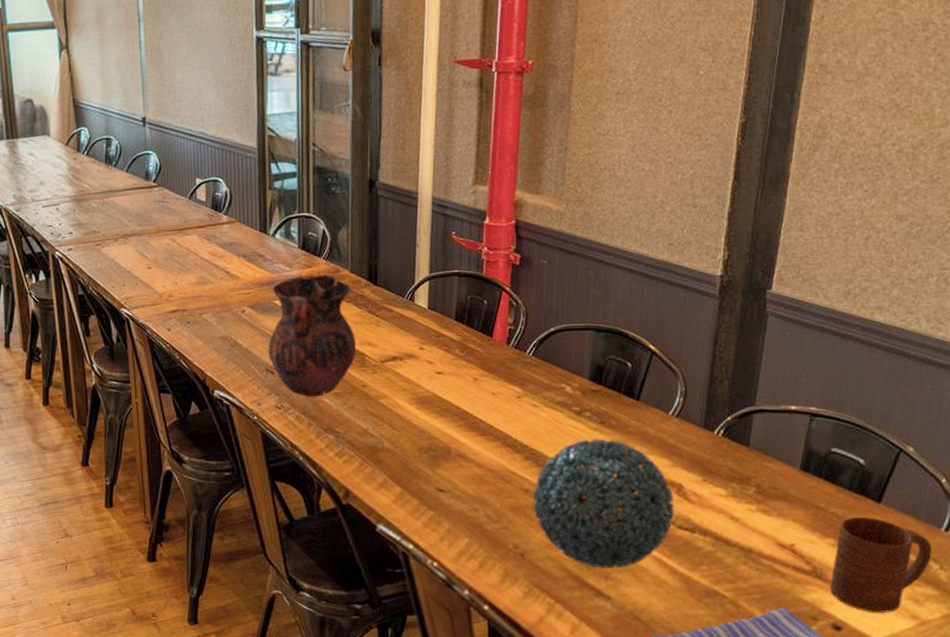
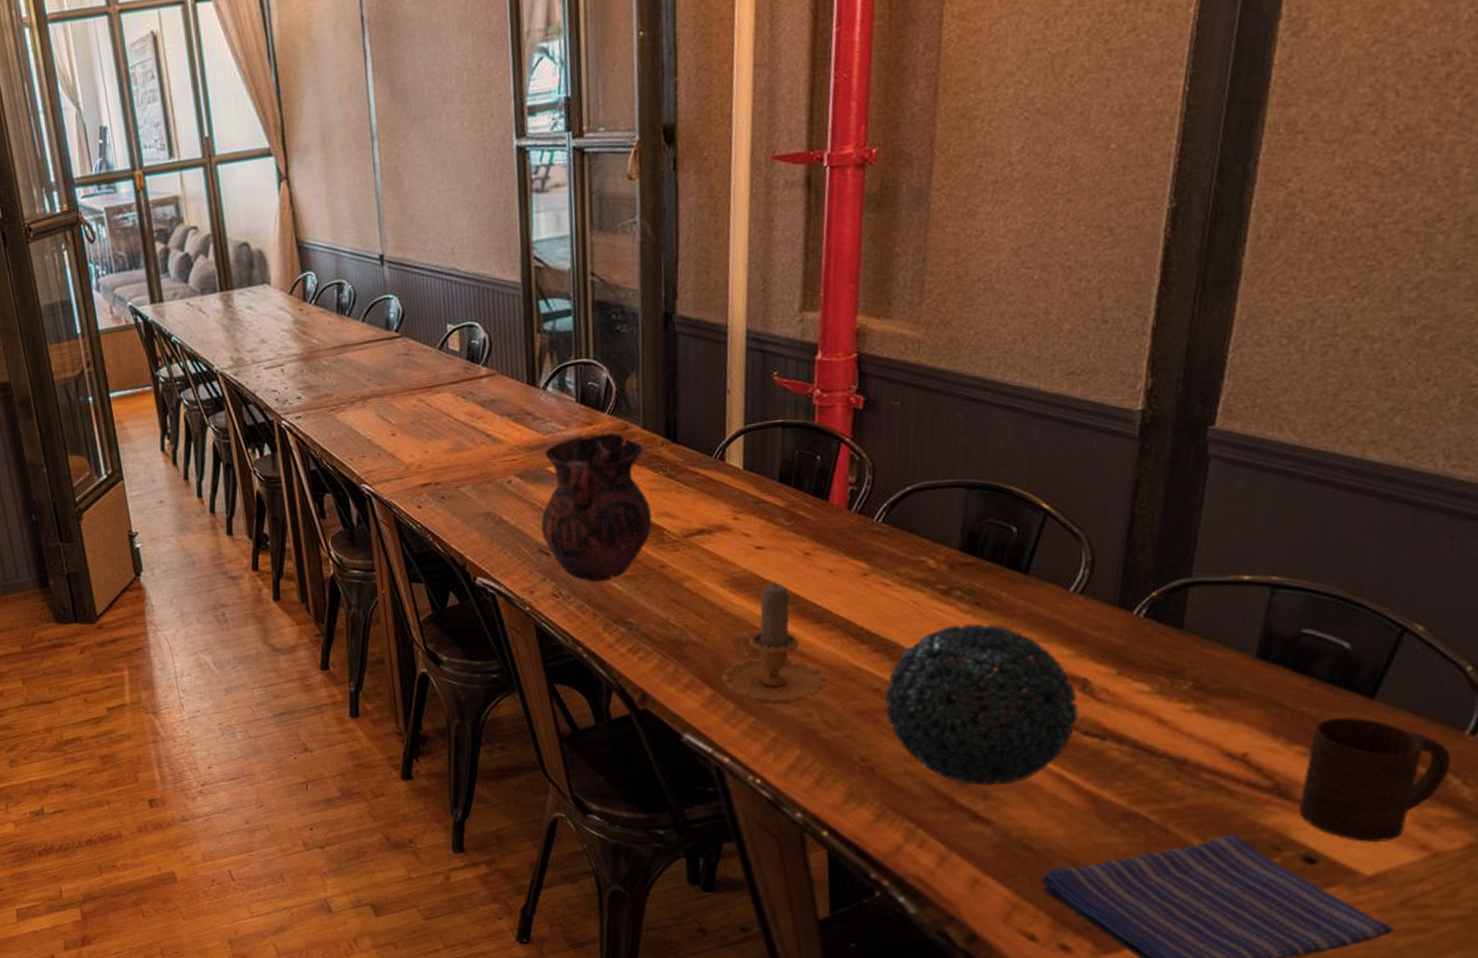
candle: none [409,399,488,501] -> present [722,580,826,705]

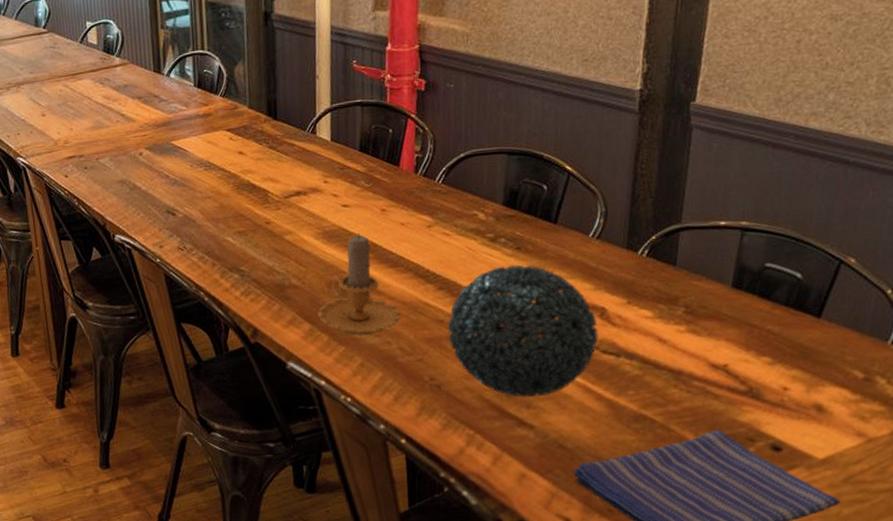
vase: present [541,432,652,582] -> none [167,111,259,237]
cup: present [1300,717,1451,842] -> none [768,333,878,432]

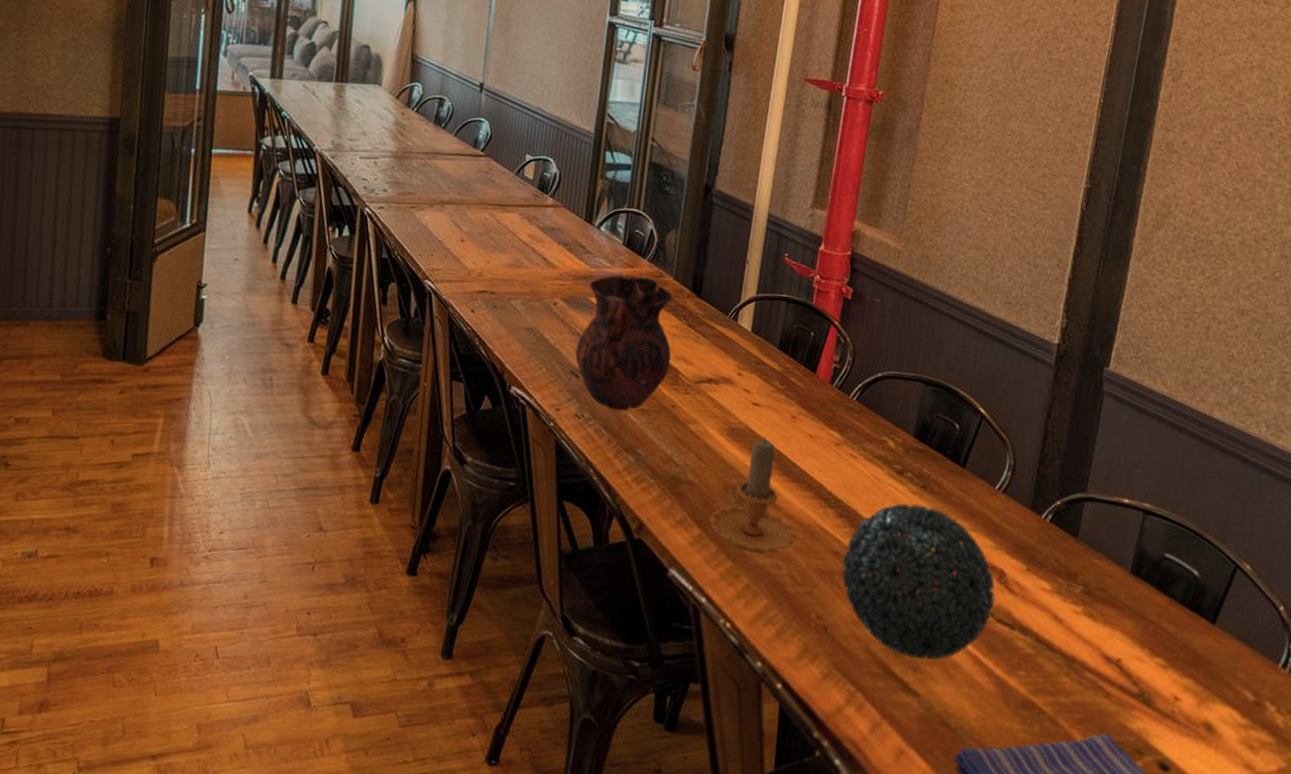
vase: none [167,111,259,237] -> present [575,275,673,411]

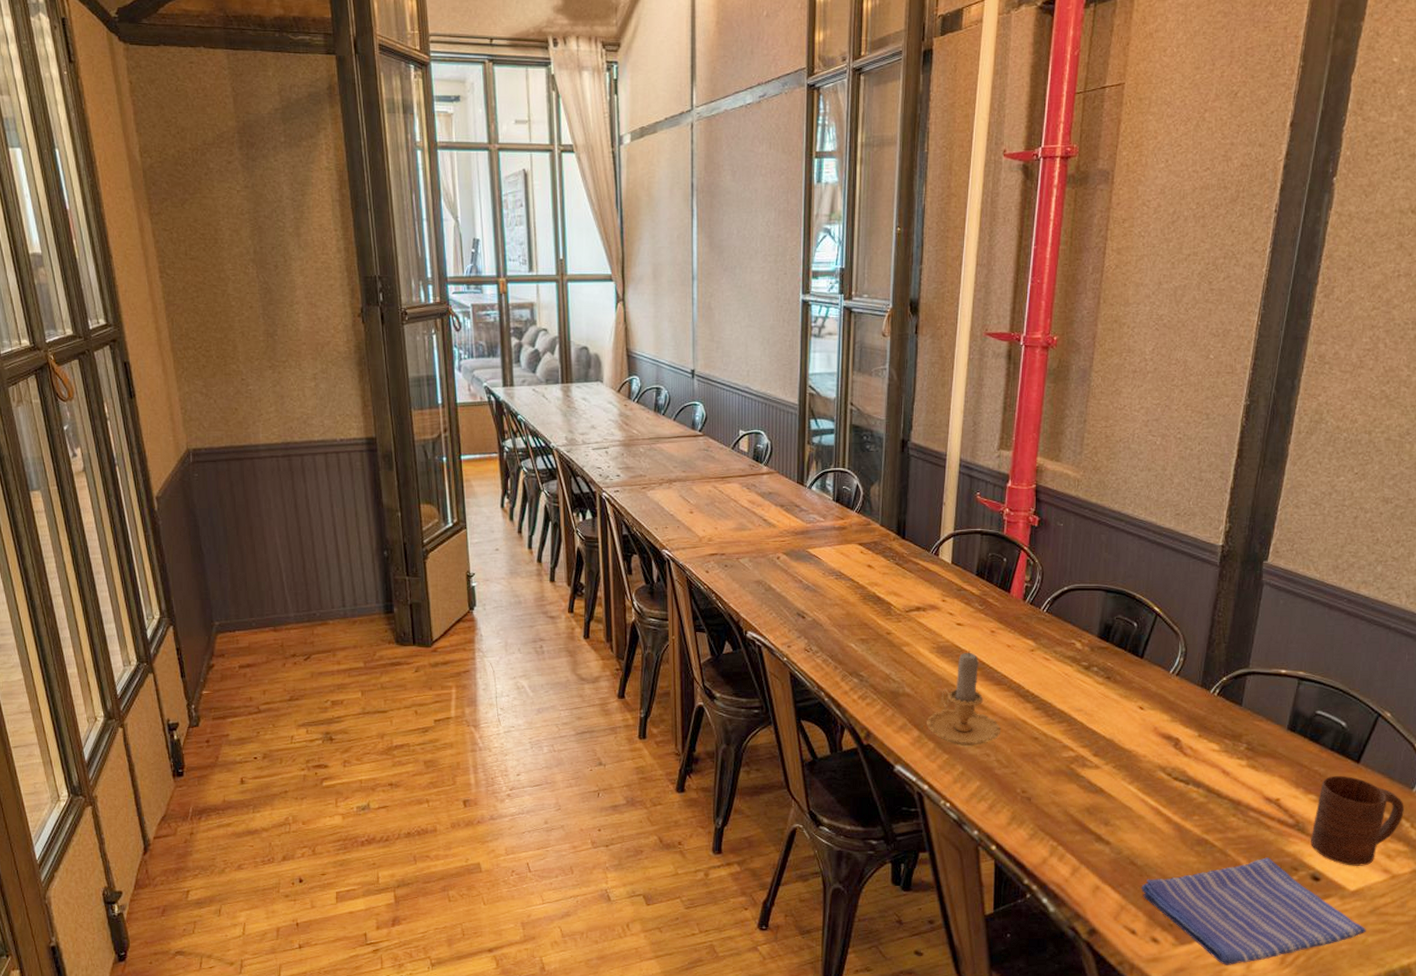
vase: present [575,275,673,411] -> none [800,527,883,642]
decorative ball: present [841,503,995,660] -> none [1041,692,1172,816]
cup: none [1158,637,1268,757] -> present [1311,776,1404,866]

